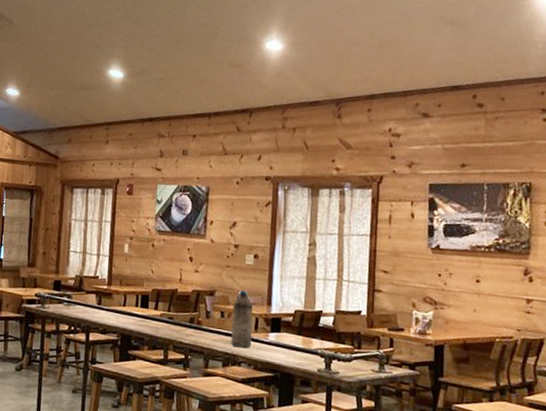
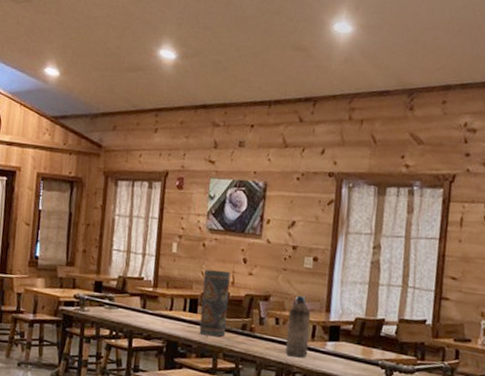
vase: none [150,267,178,330] -> present [199,269,231,337]

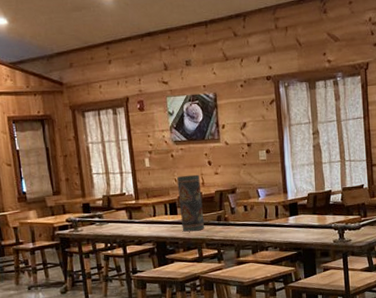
water bottle: present [285,296,311,358] -> none [254,184,275,235]

